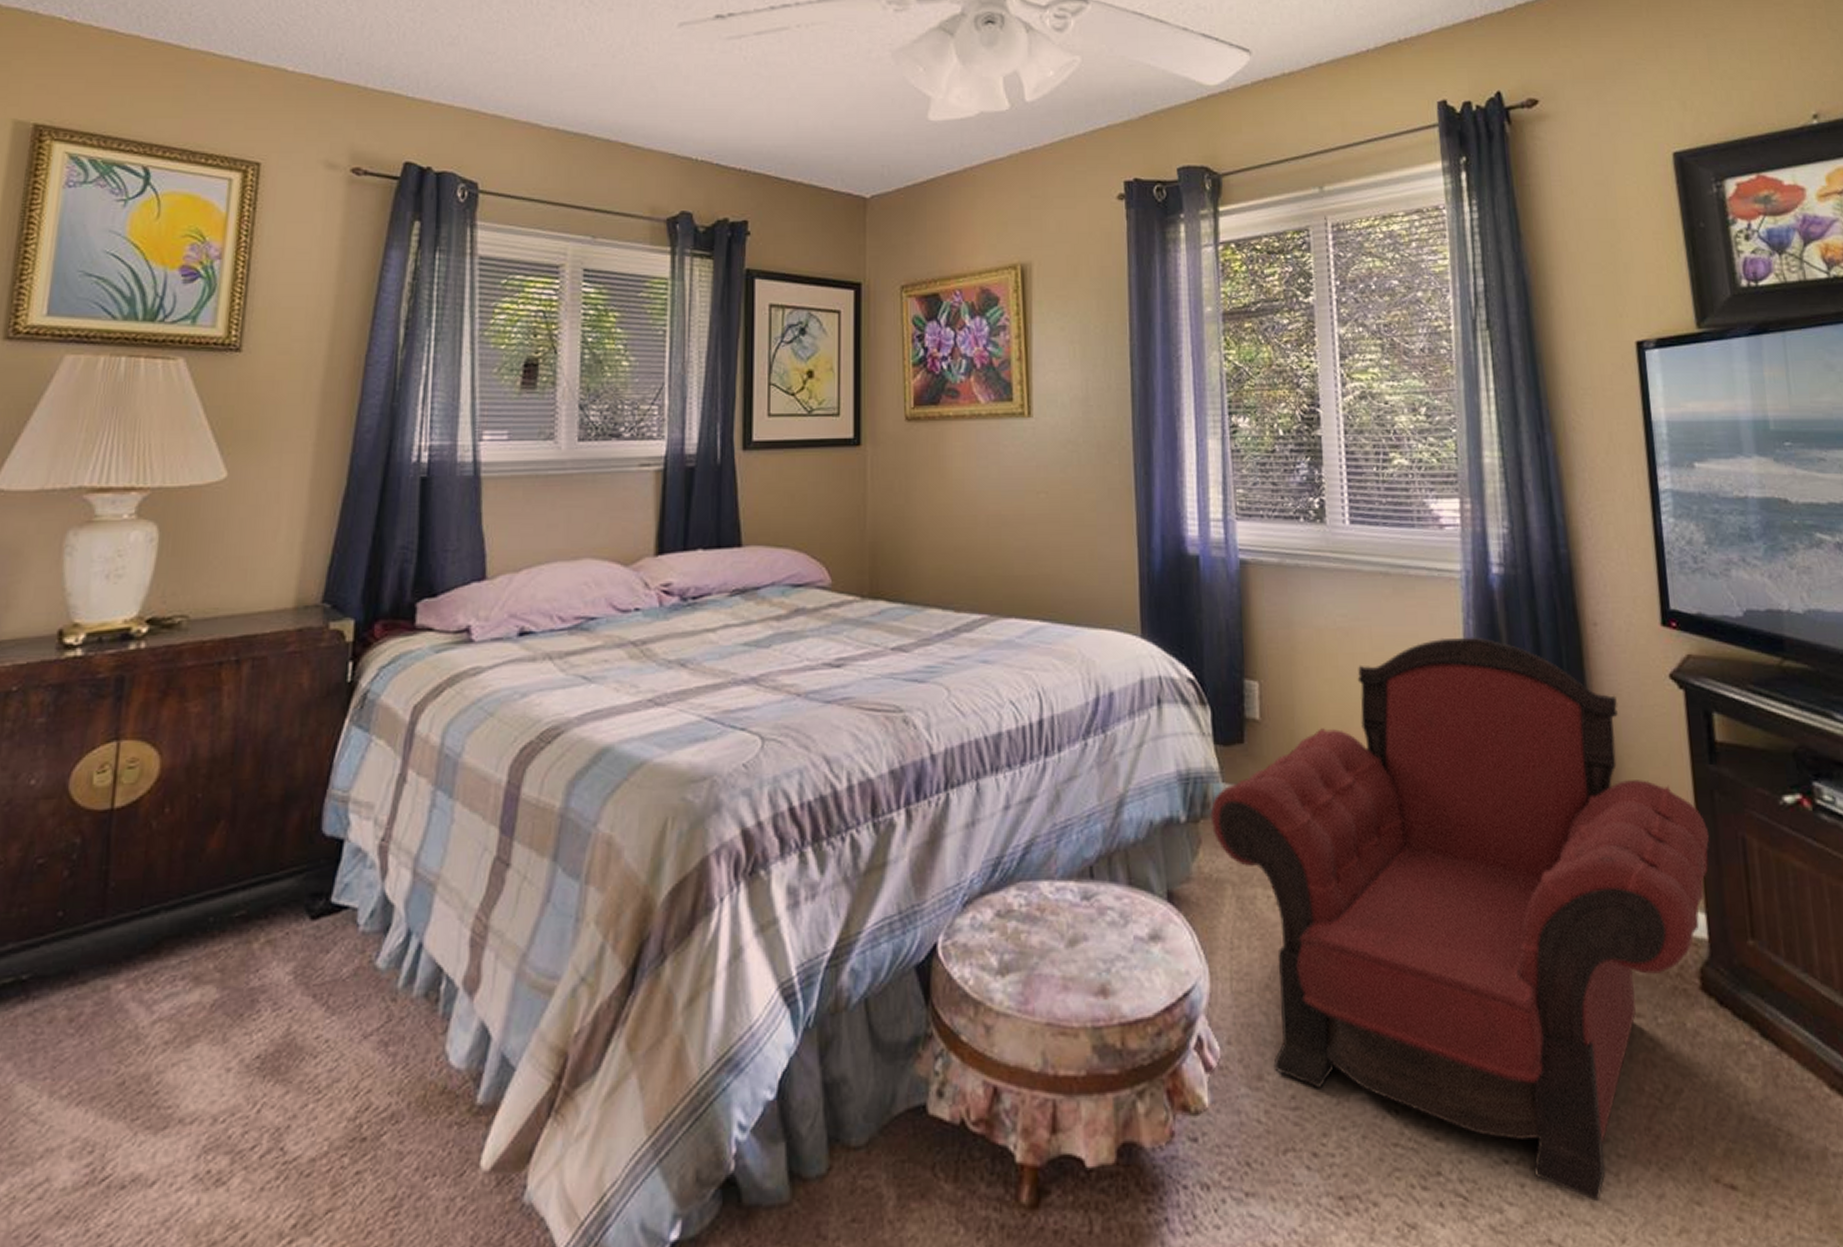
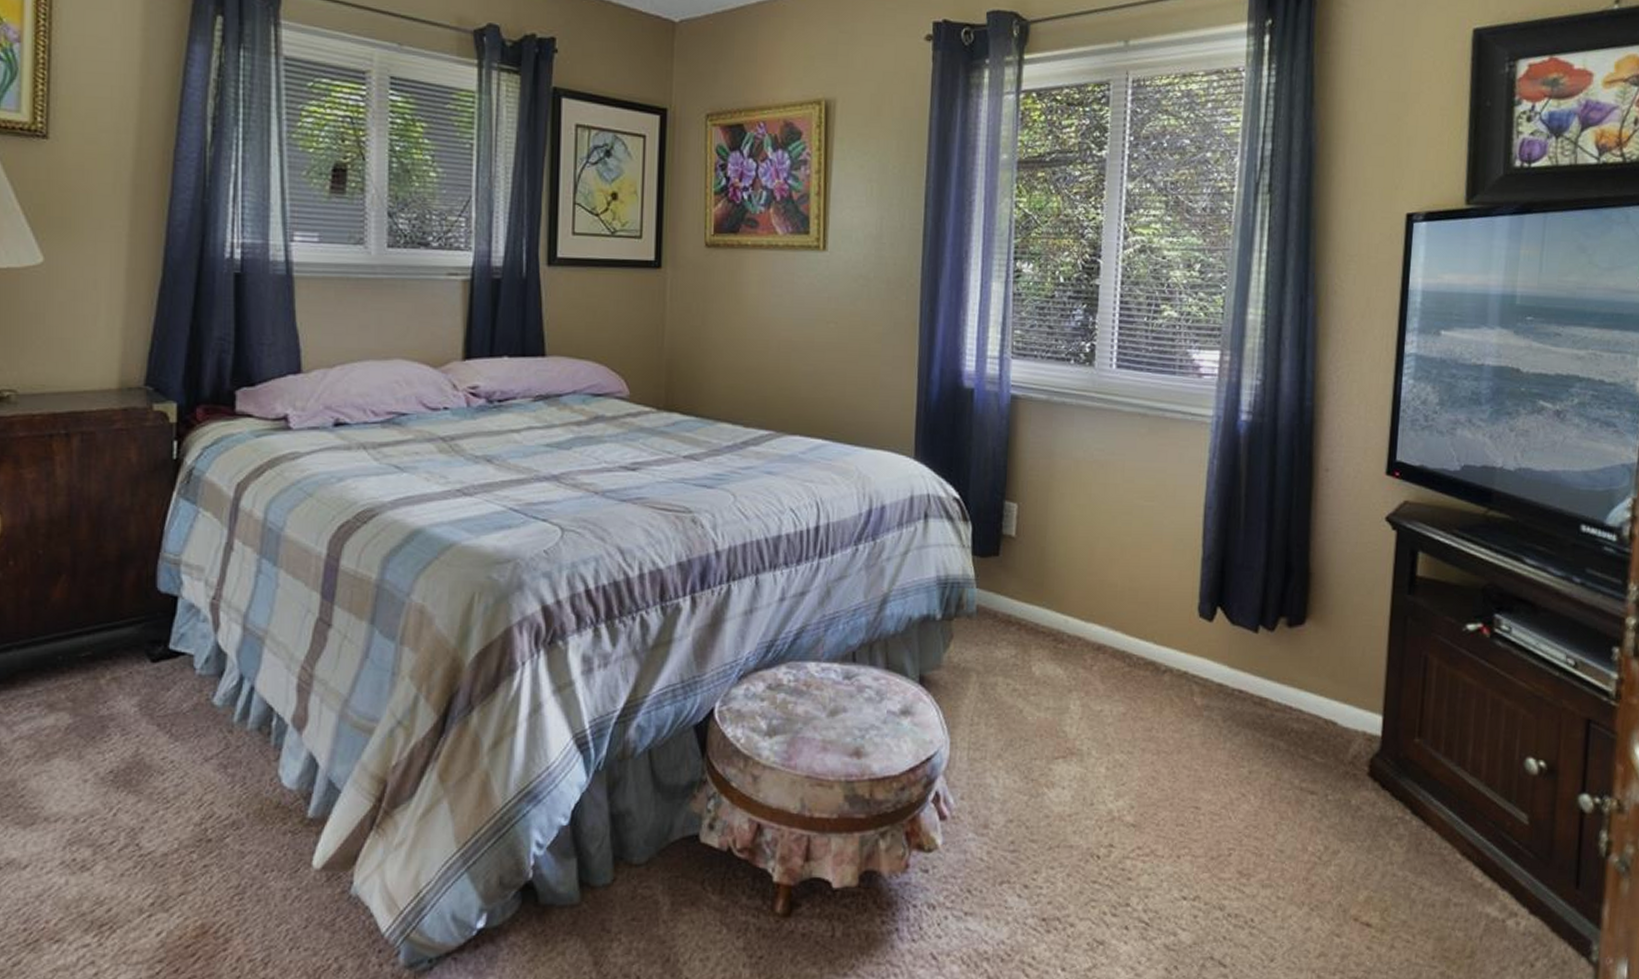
armchair: present [1210,637,1710,1202] -> none [963,474,1398,931]

